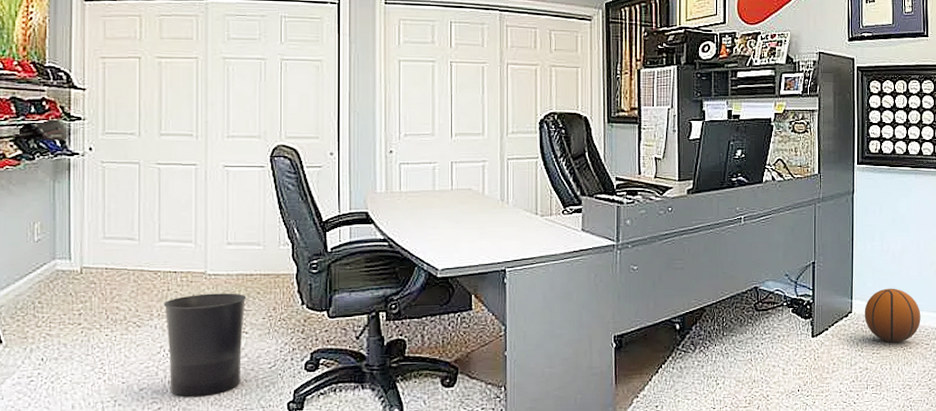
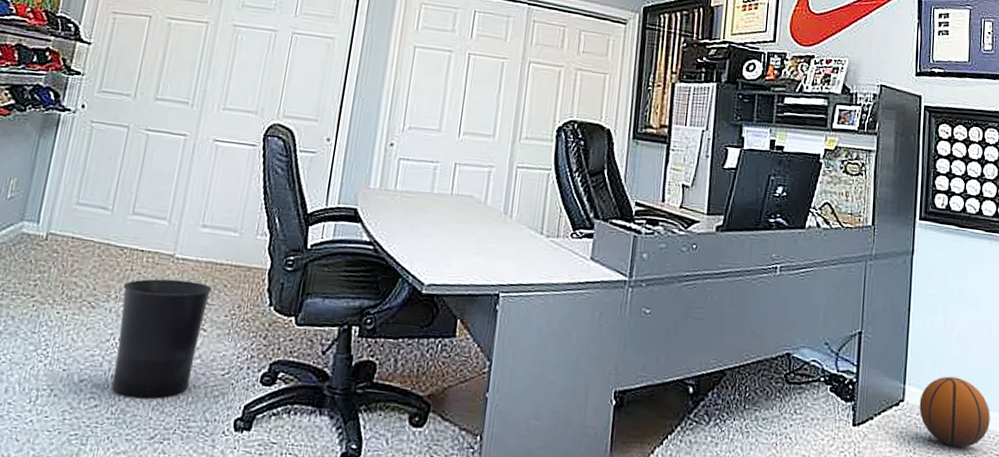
baseball glove: present [12,118,68,141] -> none [9,70,64,95]

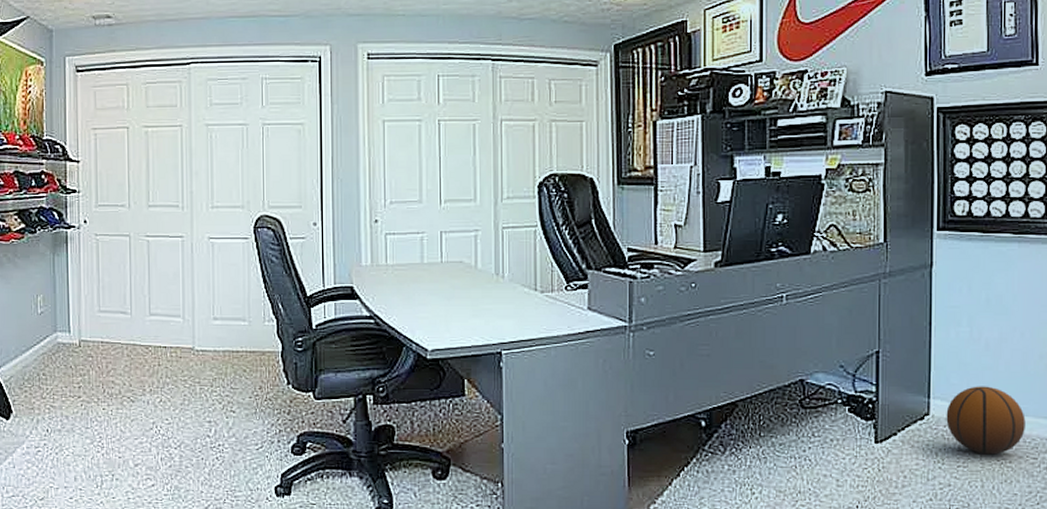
waste bin: present [112,279,213,398] -> none [154,370,234,475]

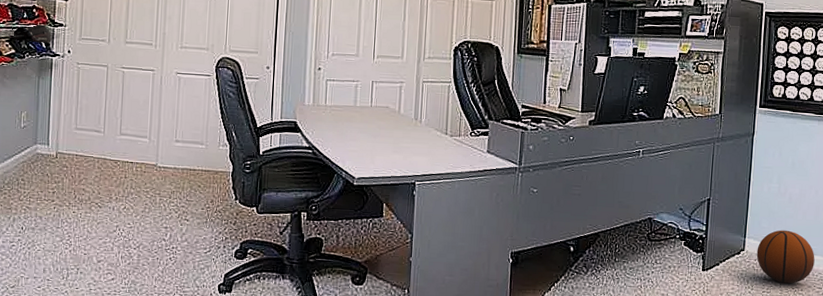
baseball glove: none [16,191,65,214] -> present [8,23,52,44]

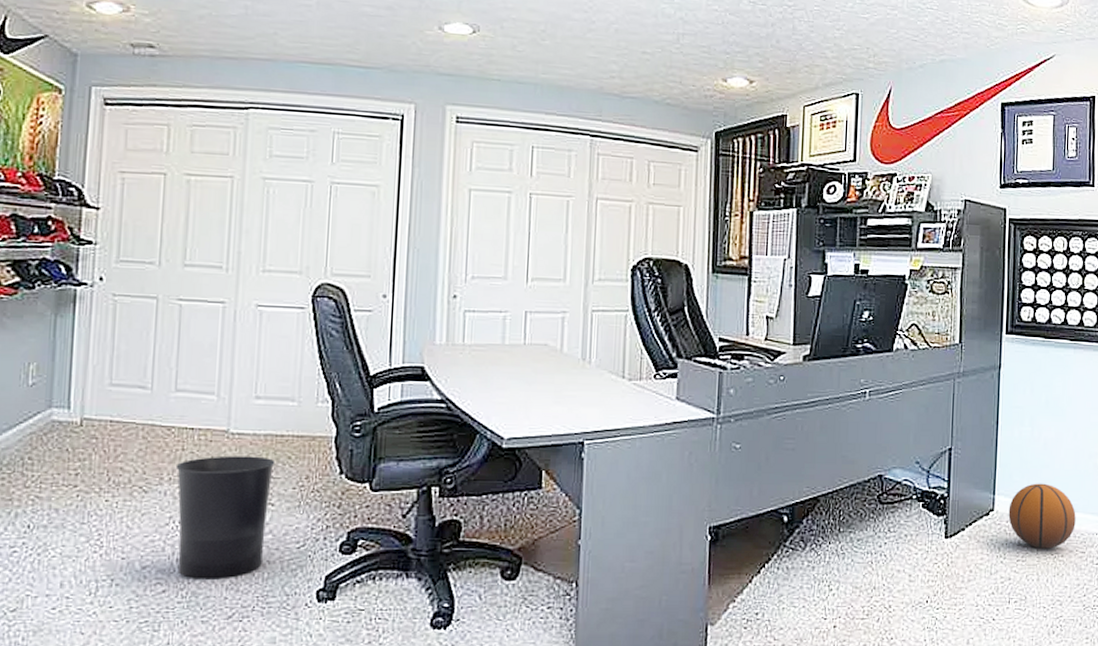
baseball glove: present [8,23,52,44] -> none [10,240,75,268]
waste bin: none [120,183,190,272] -> present [175,455,276,578]

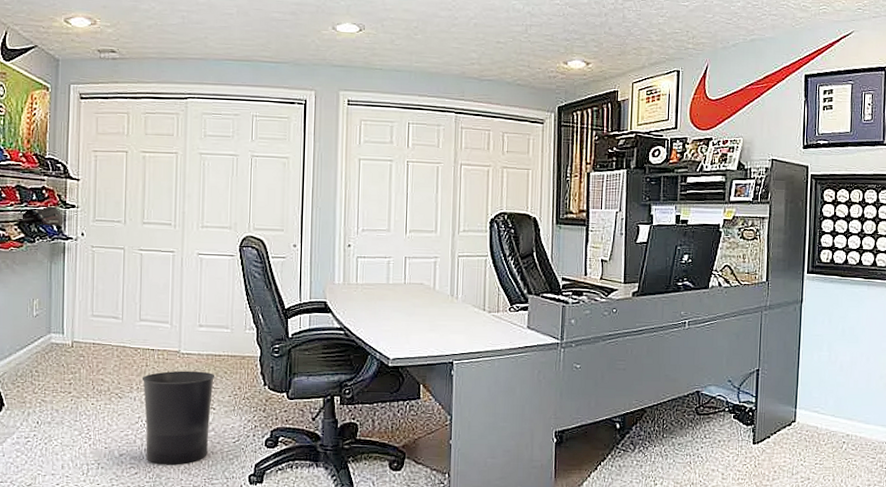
baseball glove: none [10,240,75,268] -> present [17,205,63,226]
basketball: present [1008,483,1076,549] -> none [808,399,868,455]

